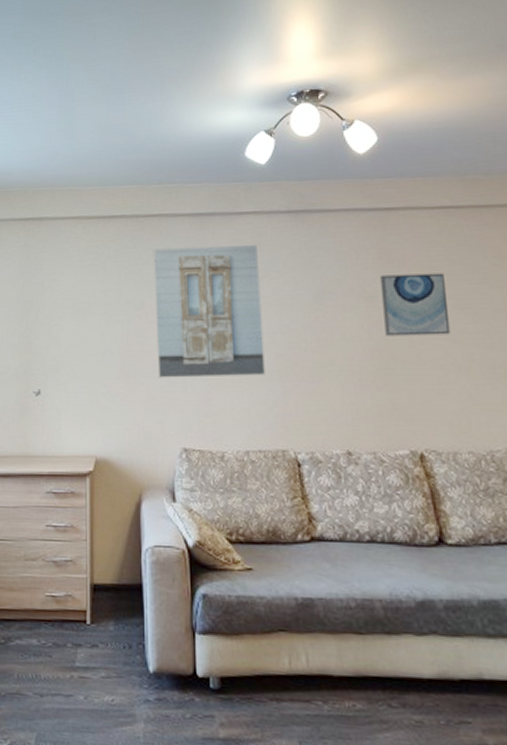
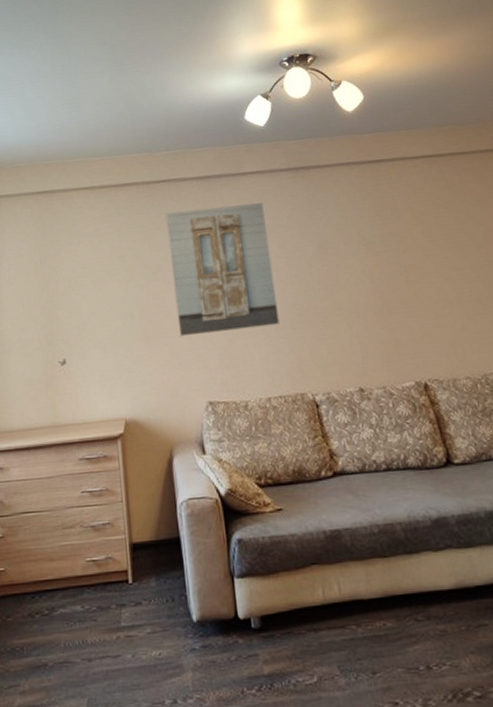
wall art: present [379,273,451,336] -> none [375,216,442,278]

